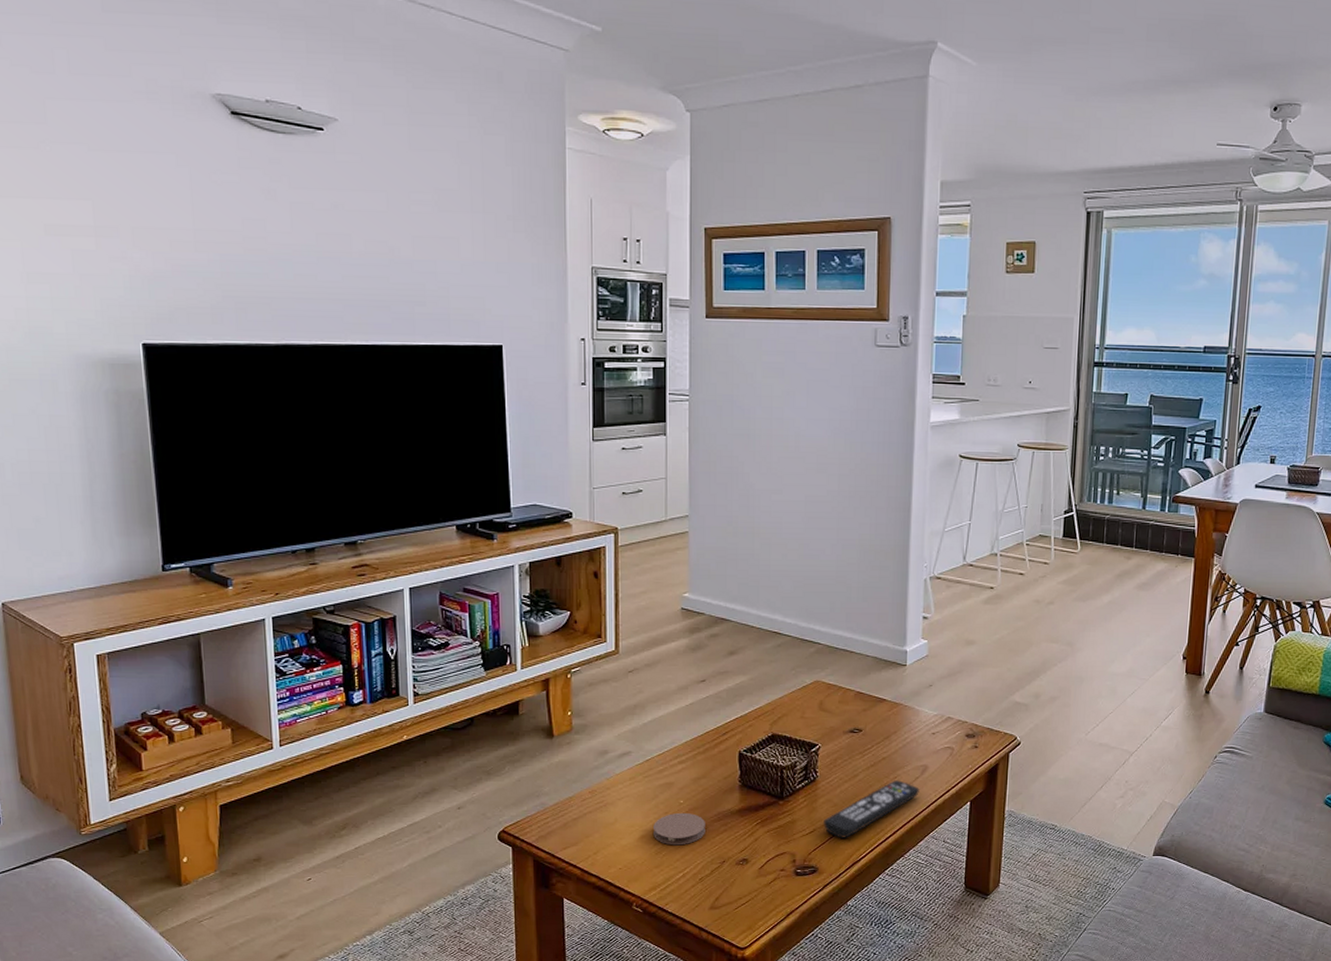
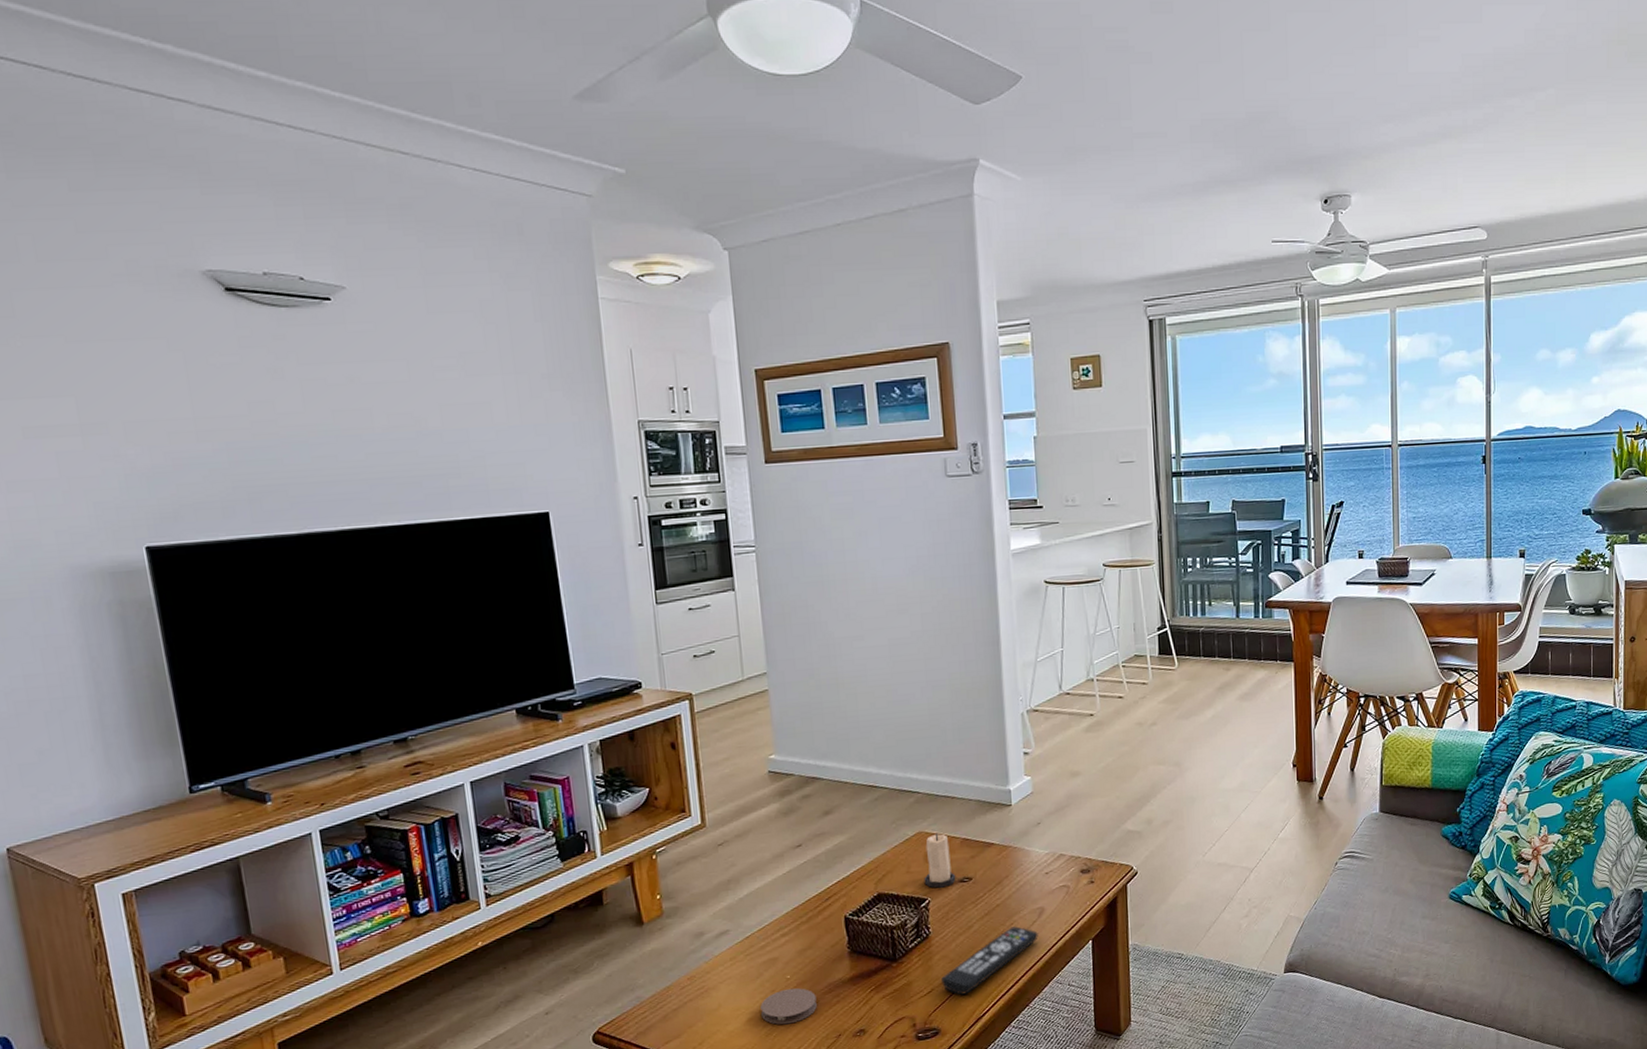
candle: none [816,683,847,735] -> present [924,833,956,888]

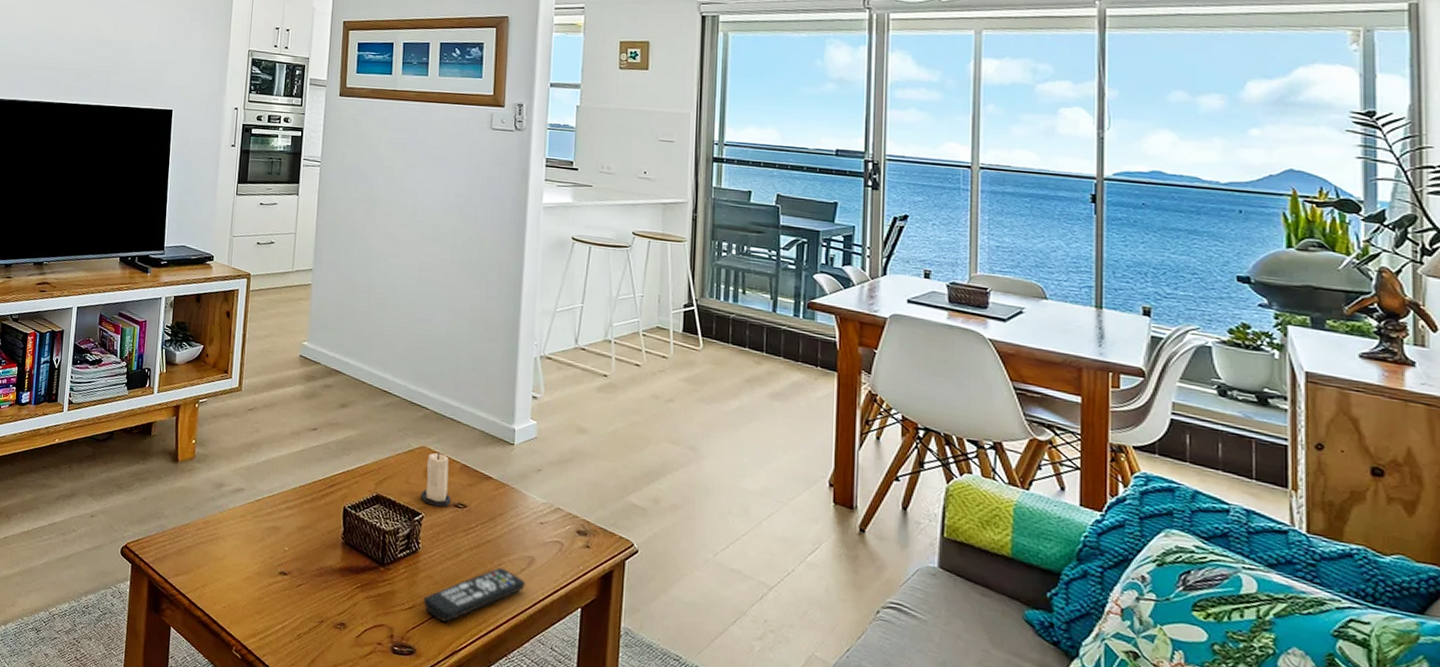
coaster: present [760,988,817,1025] -> none [258,559,307,595]

